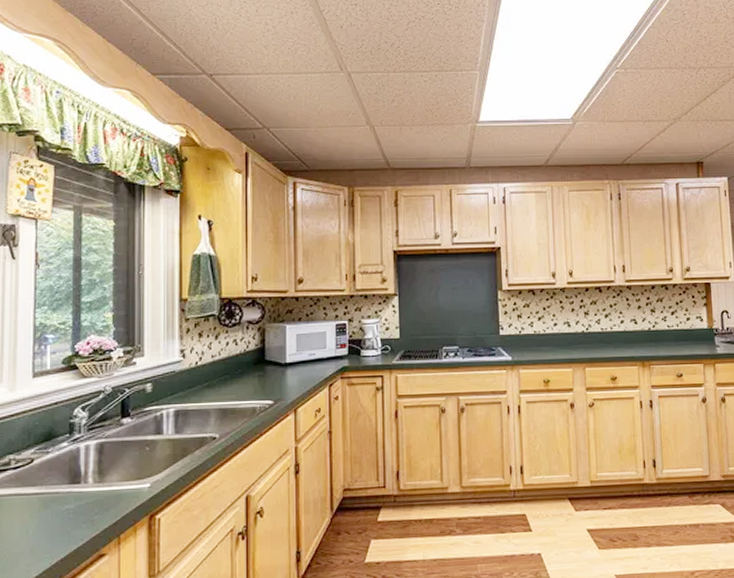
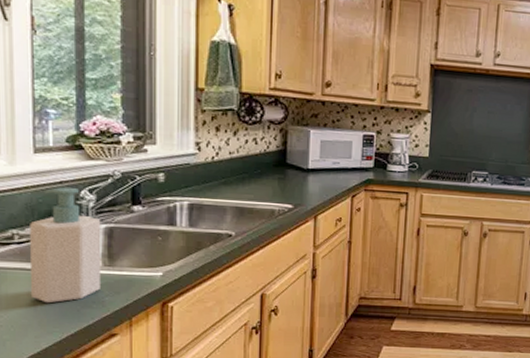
soap bottle: none [23,407,92,528] -> present [29,187,102,304]

